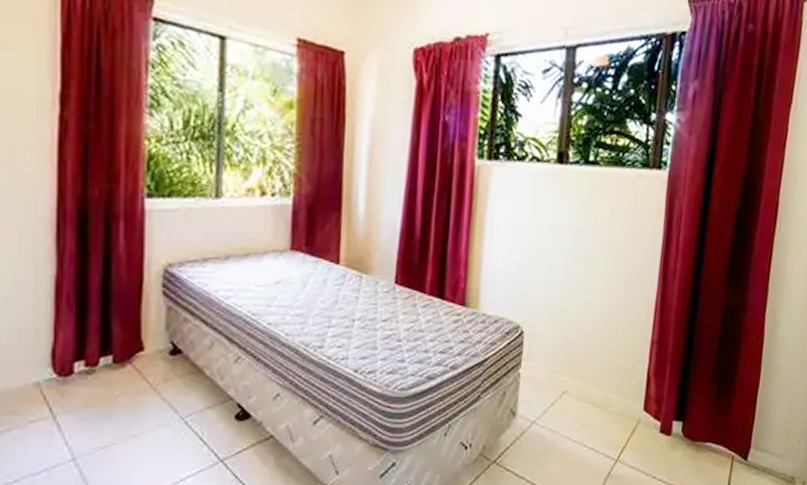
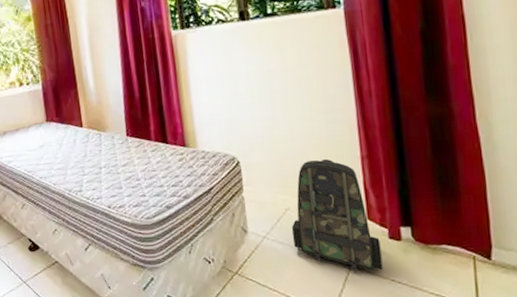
backpack: none [563,338,651,467] -> present [291,158,383,272]

